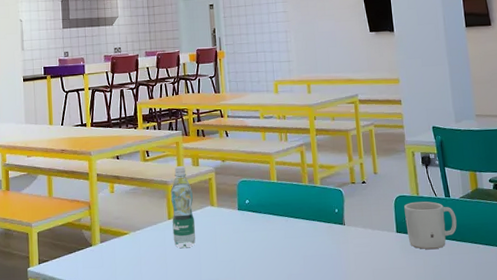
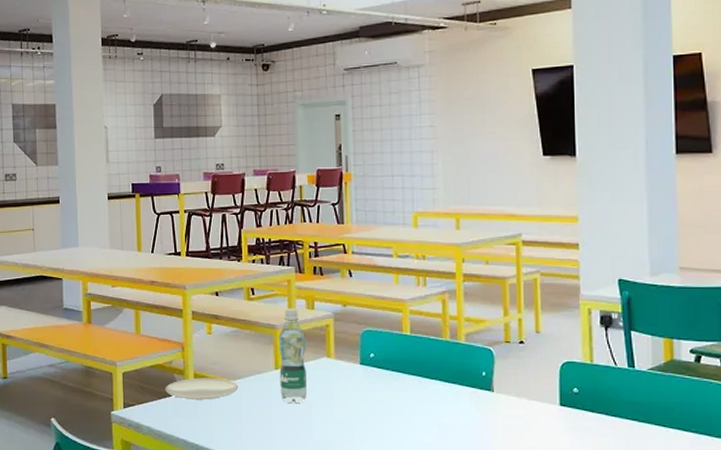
plate: none [75,231,138,252] -> present [165,377,239,400]
mug: present [404,201,457,250] -> none [572,370,641,430]

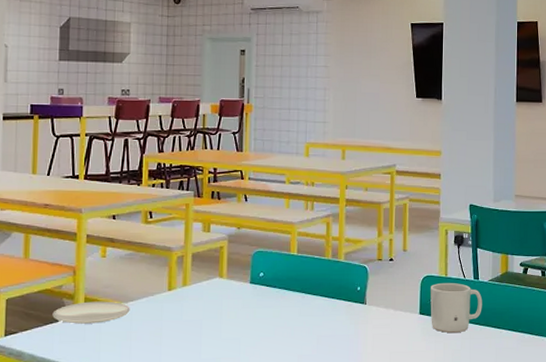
bottle: present [278,308,307,404] -> none [172,231,200,324]
mug: none [572,370,641,430] -> present [430,282,483,333]

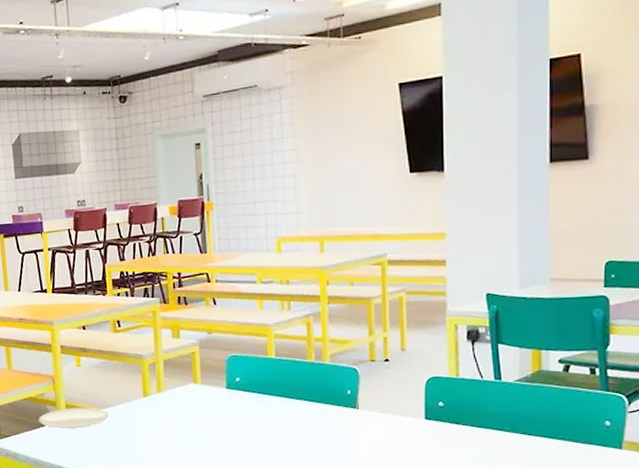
mug: present [430,282,483,333] -> none [438,383,507,440]

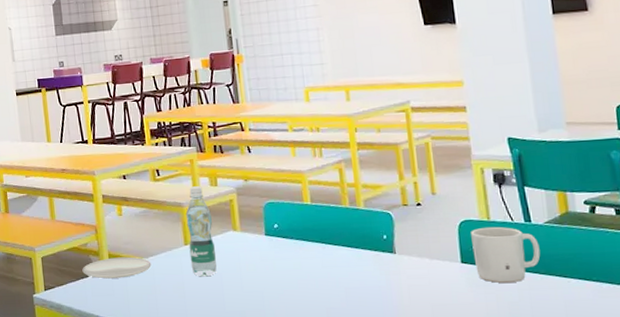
bottle: none [146,338,175,429] -> present [185,186,217,277]
mug: none [438,383,507,440] -> present [471,226,541,284]

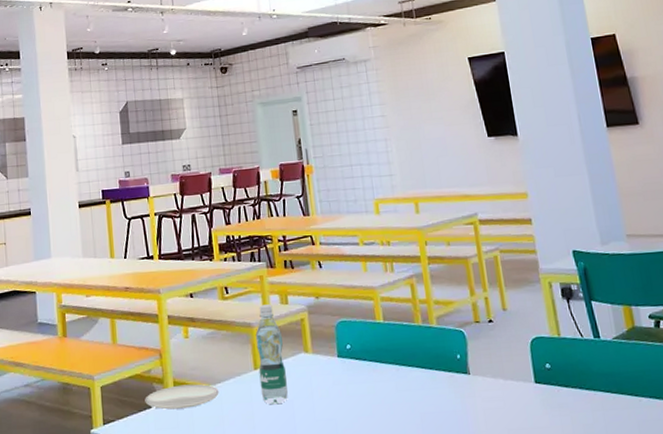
mug: present [471,226,541,284] -> none [543,343,612,404]

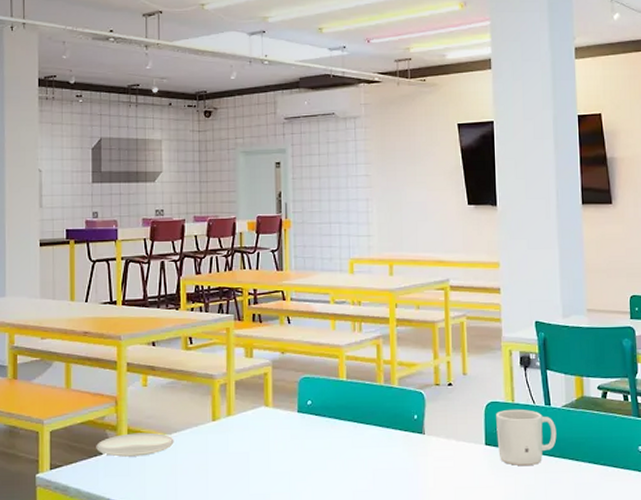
bottle: present [255,304,288,405] -> none [216,357,244,456]
mug: none [543,343,612,404] -> present [496,409,557,466]

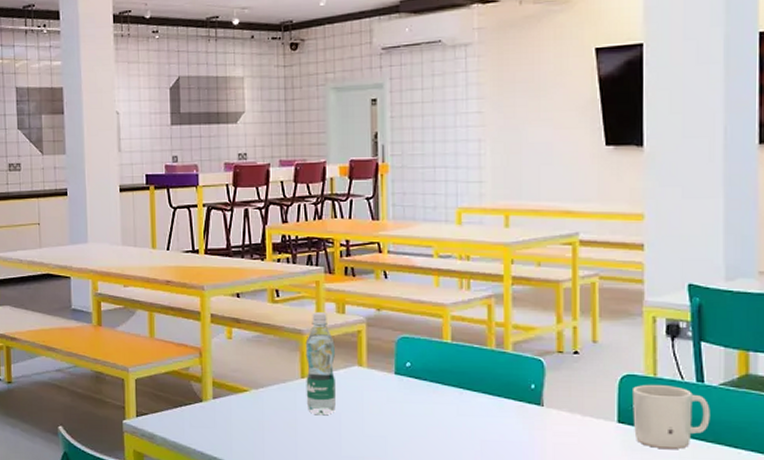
plate: present [96,432,174,457] -> none [181,385,261,410]
bottle: none [216,357,244,456] -> present [305,312,336,416]

